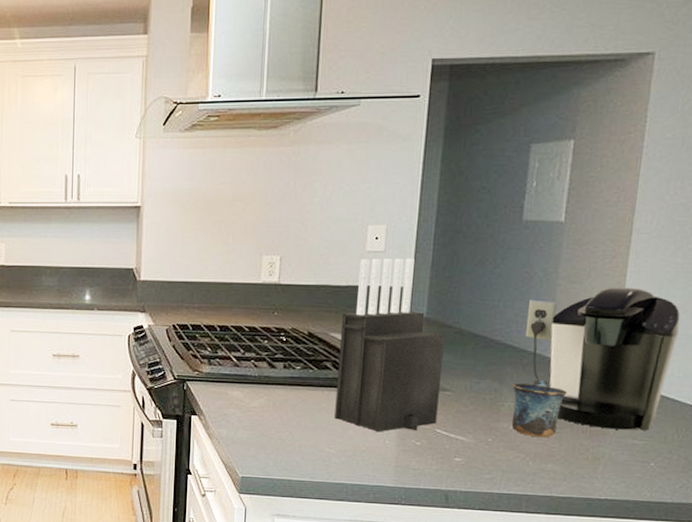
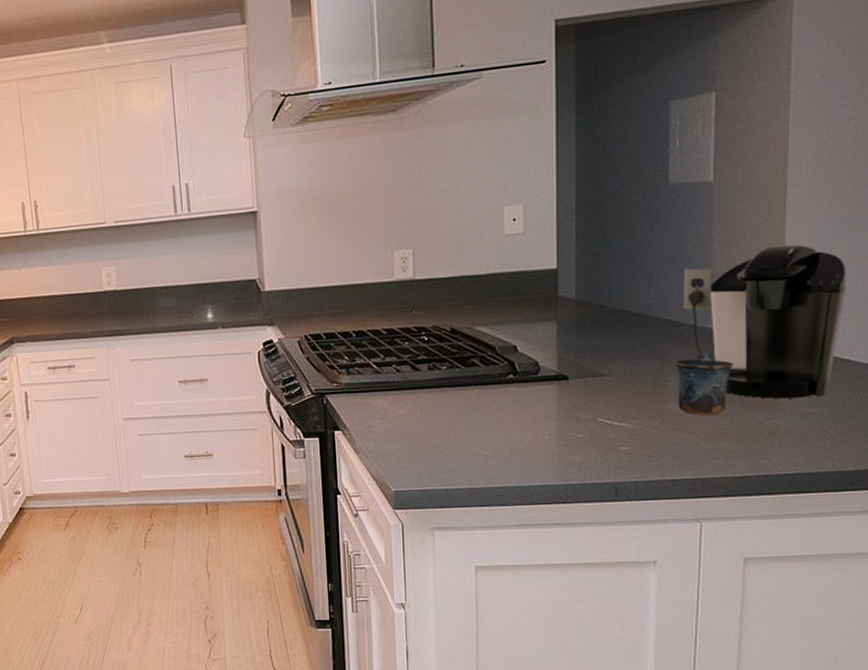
knife block: present [334,258,446,432] -> none [485,237,598,428]

